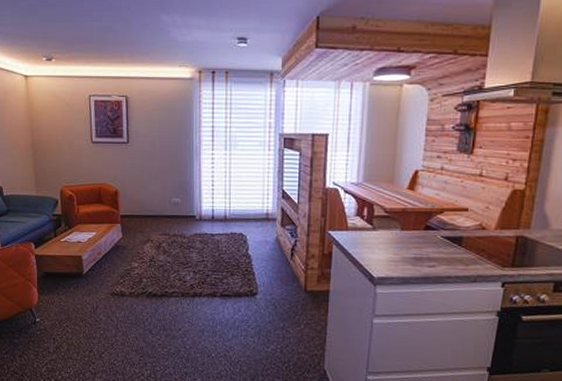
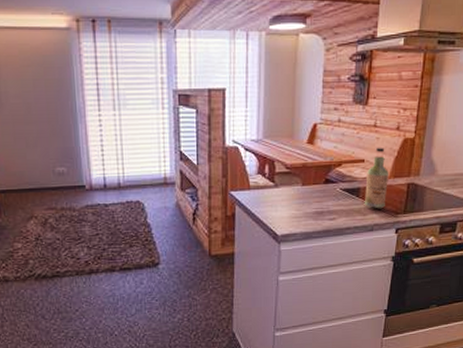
bottle: none [466,196,495,259] -> present [364,147,388,208]

